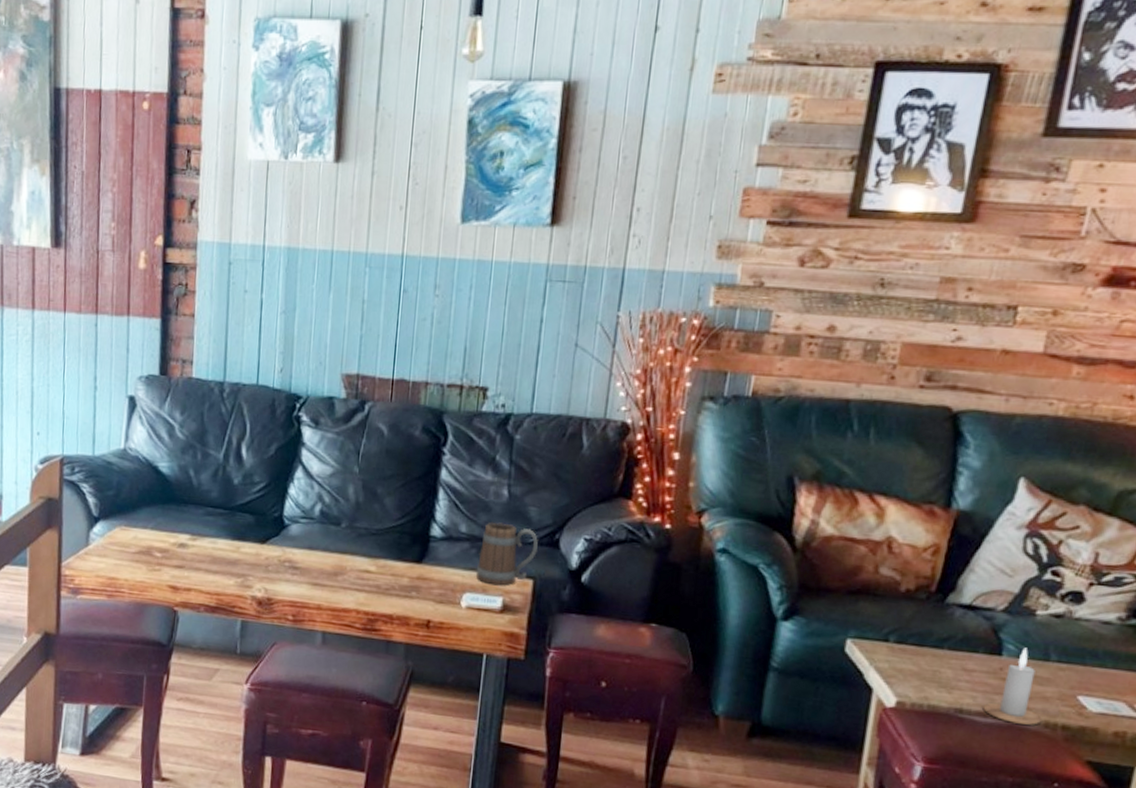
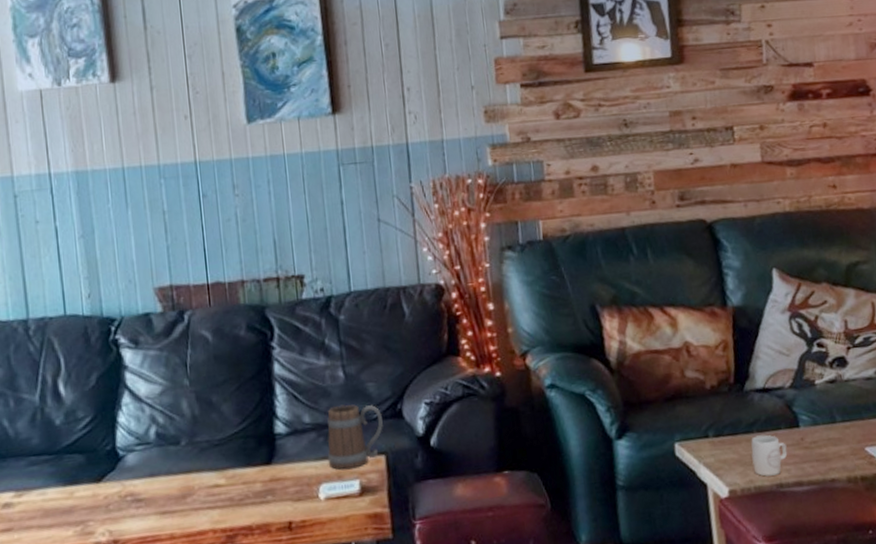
mug: none [932,653,980,699] -> present [751,434,788,477]
candle: present [982,647,1043,725] -> none [797,415,845,486]

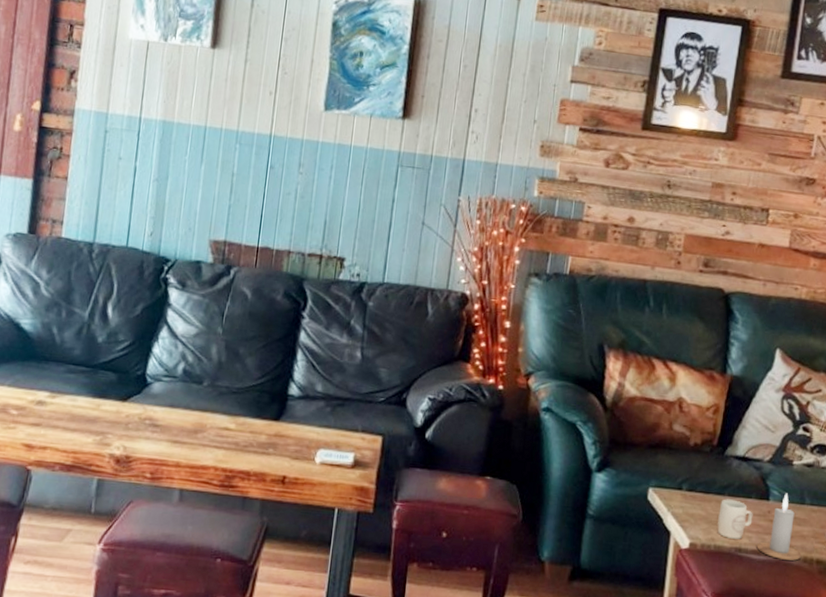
beer mug: present [327,404,383,470] -> none [330,382,387,442]
candle: none [797,415,845,486] -> present [756,493,802,561]

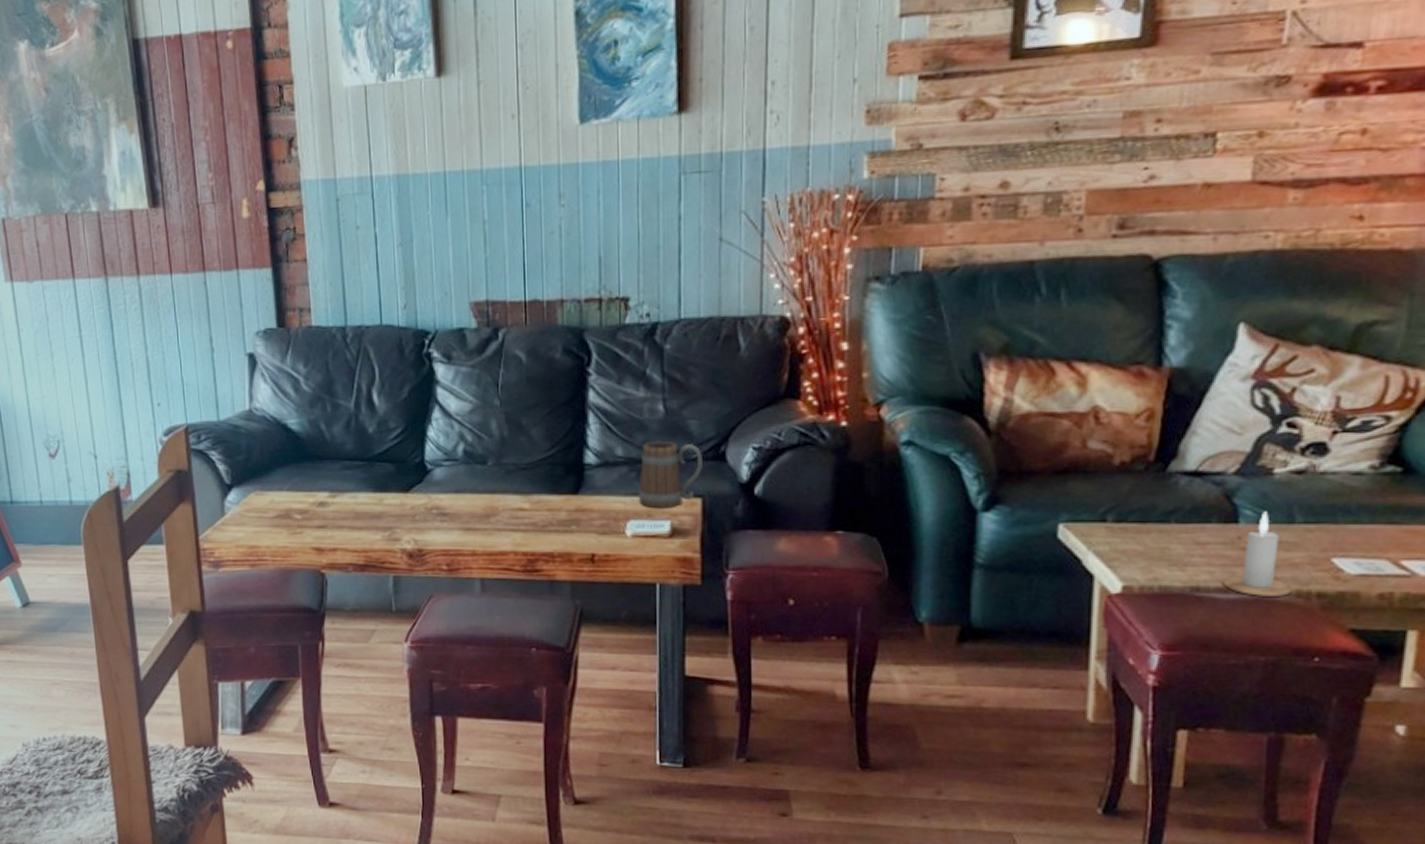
beer mug: none [330,382,387,442] -> present [638,440,702,508]
mug: present [717,499,753,539] -> none [1162,527,1215,576]

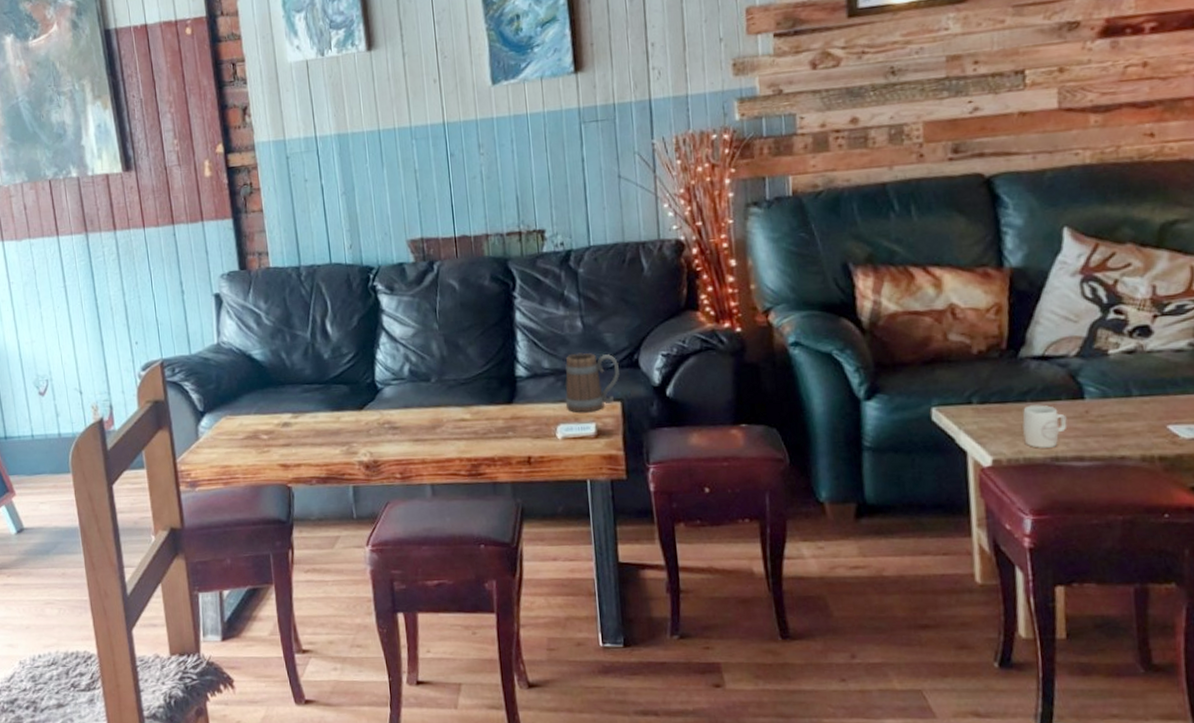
mug: none [1162,527,1215,576] -> present [1022,404,1067,448]
candle: present [1222,511,1294,596] -> none [1077,387,1139,463]

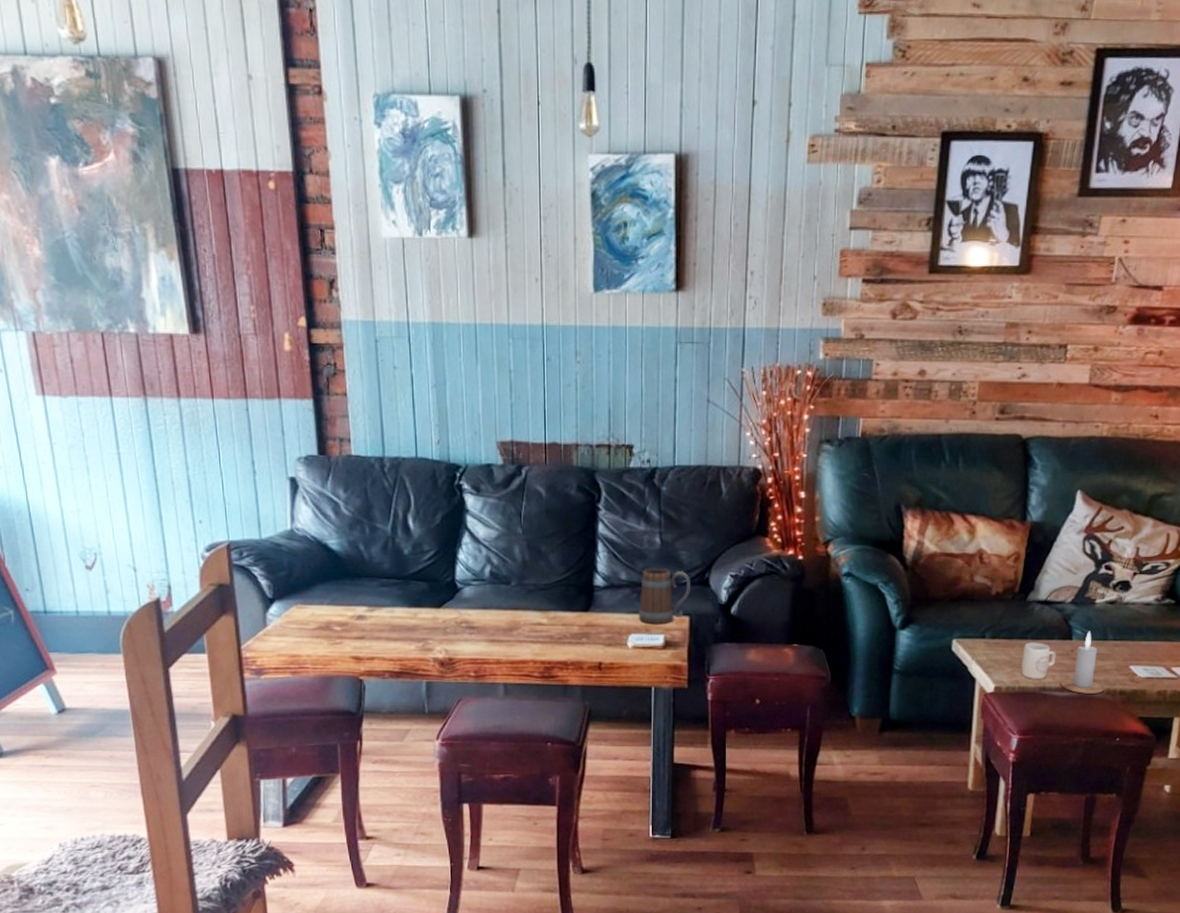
candle: none [1077,387,1139,463] -> present [1060,631,1105,694]

